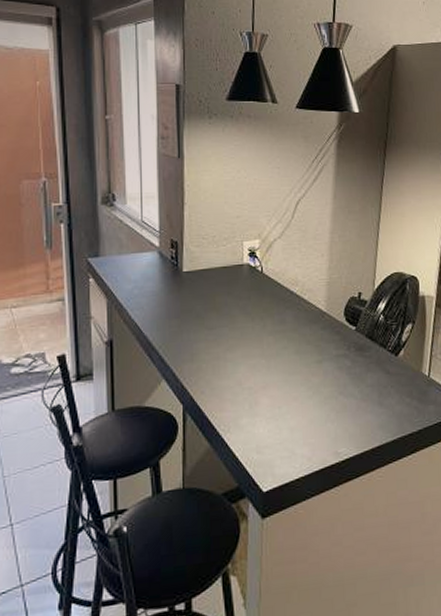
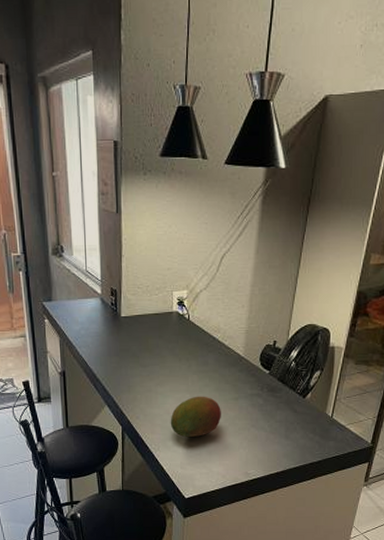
fruit: none [242,360,303,413] -> present [170,396,221,437]

